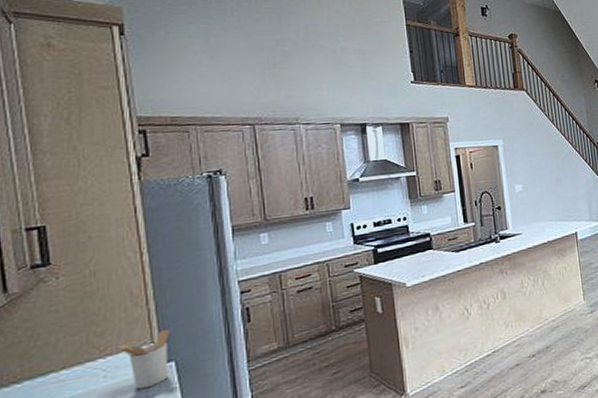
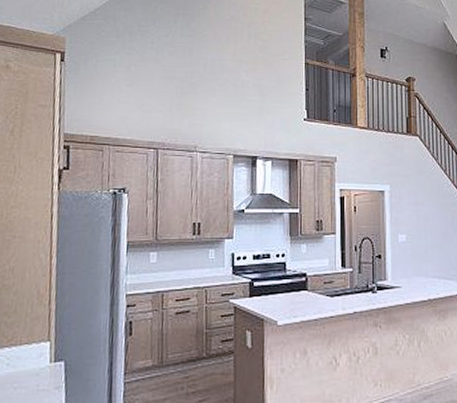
utensil holder: present [119,330,169,390] -> none [22,331,63,382]

